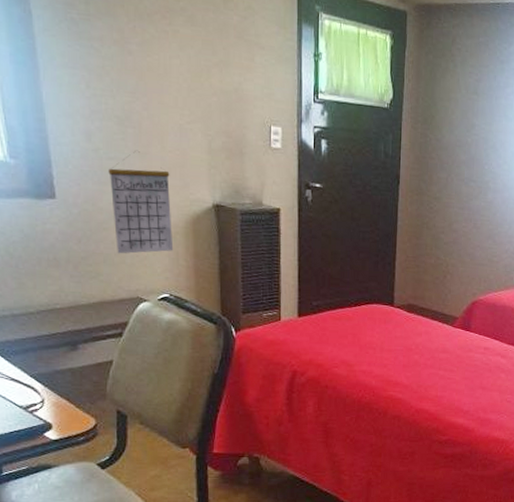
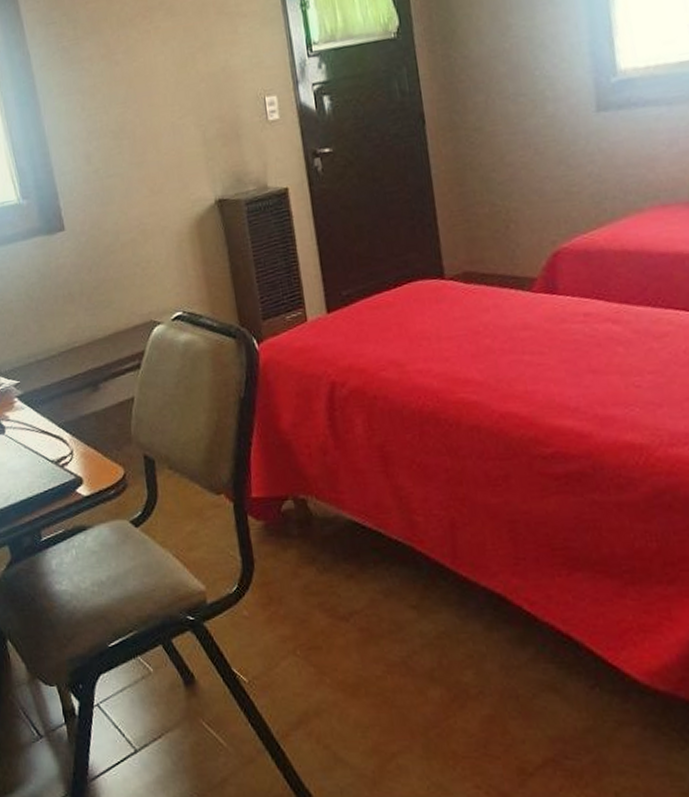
calendar: present [108,151,174,254] -> none [109,161,181,276]

